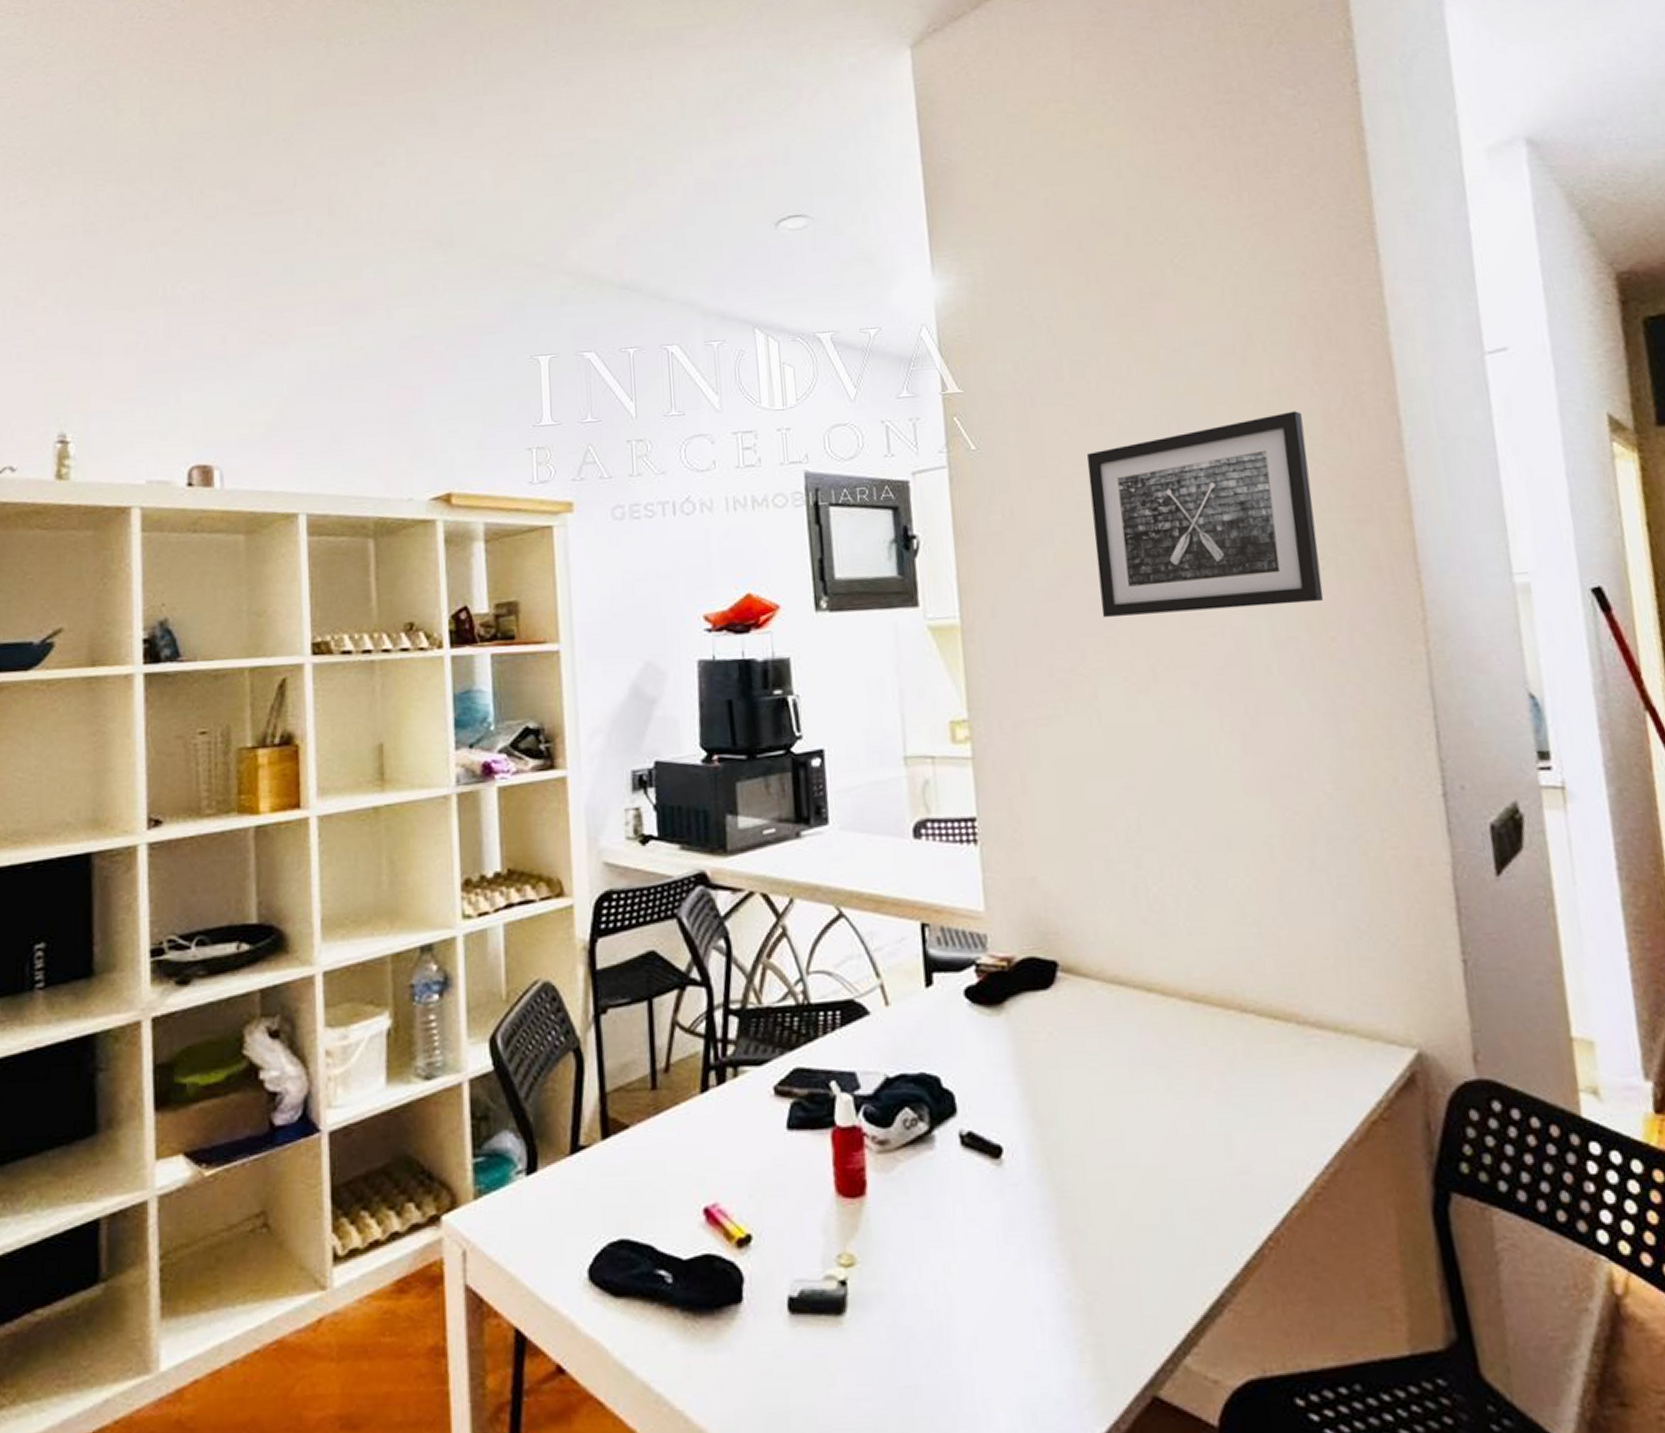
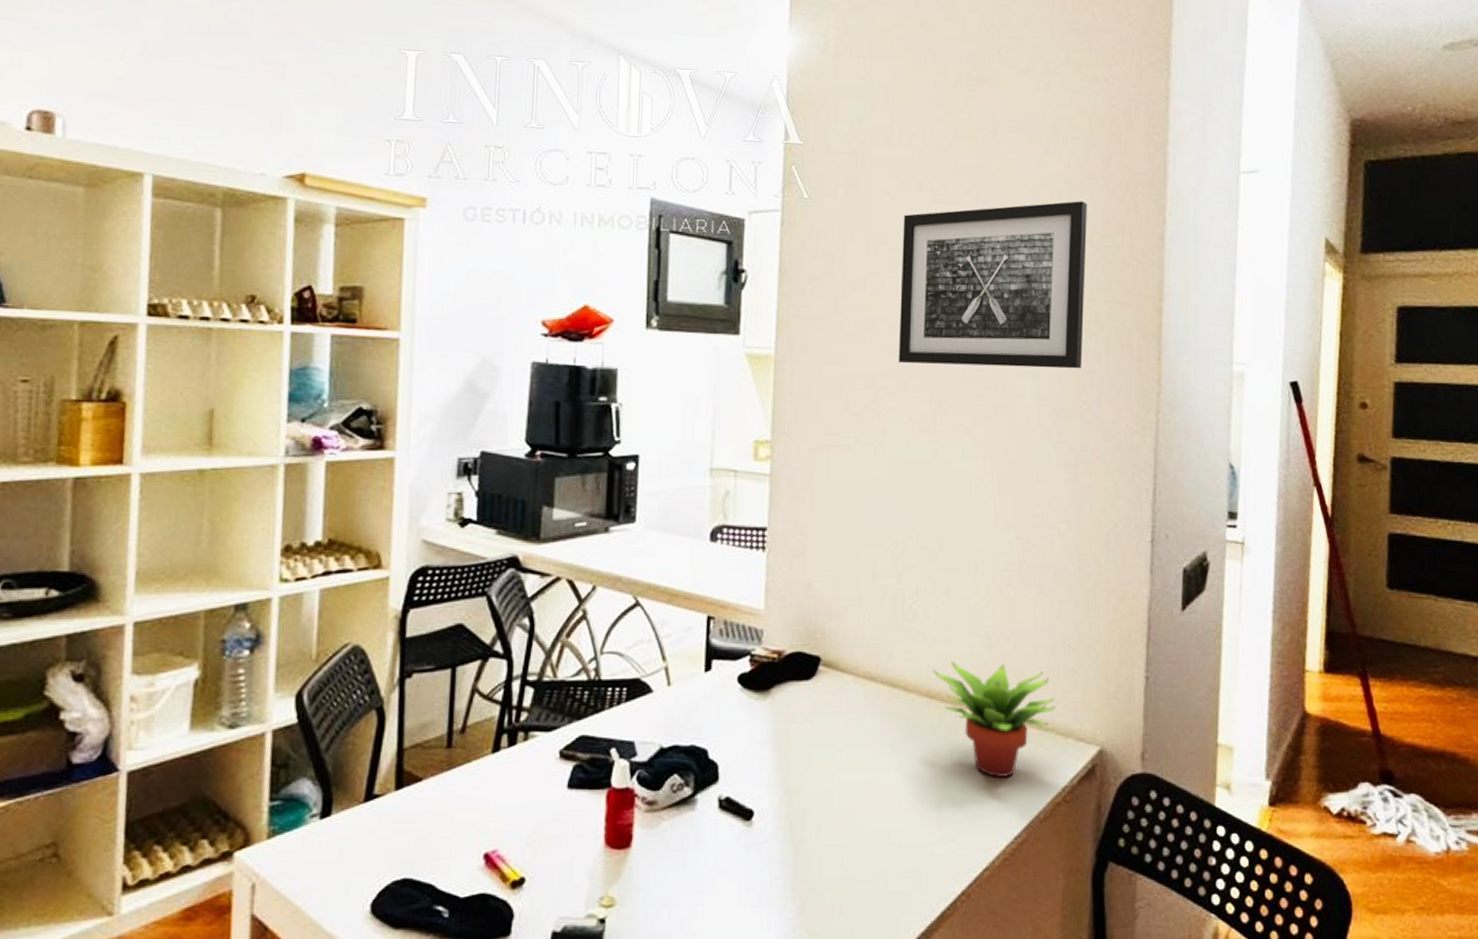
succulent plant: none [1193,957,1353,1093] -> present [933,661,1055,777]

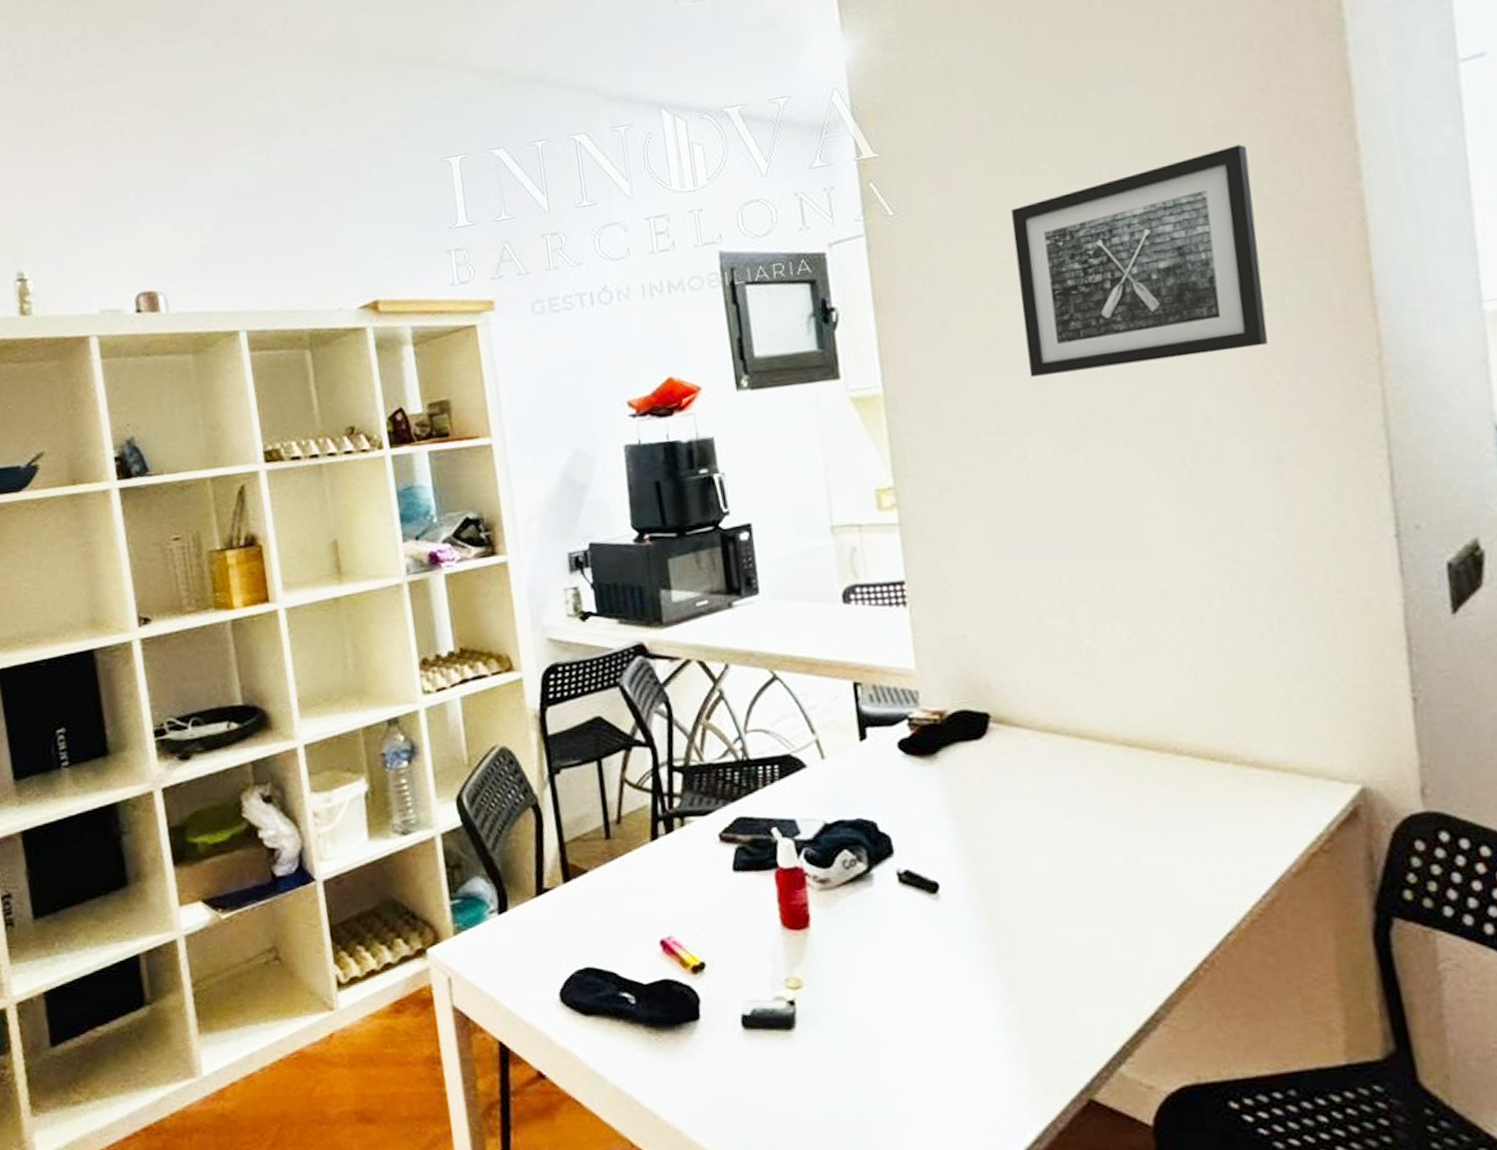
succulent plant: present [933,661,1055,777] -> none [1128,701,1294,829]

